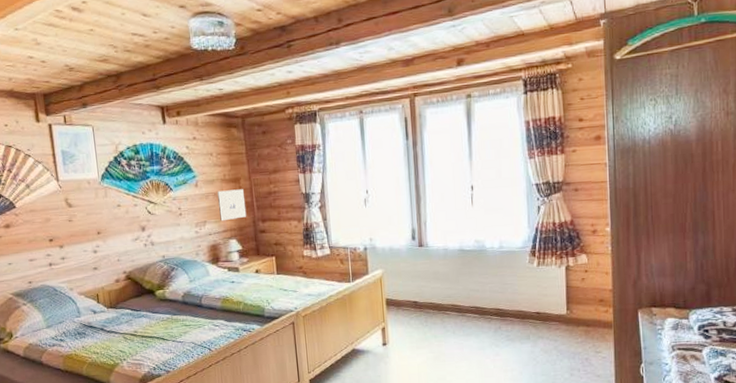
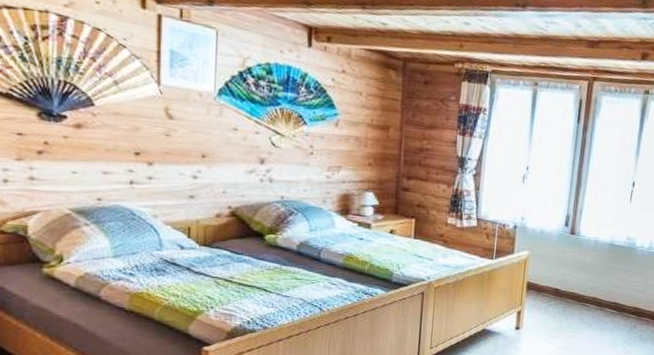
wall art: present [217,189,247,222] -> none [359,135,392,171]

